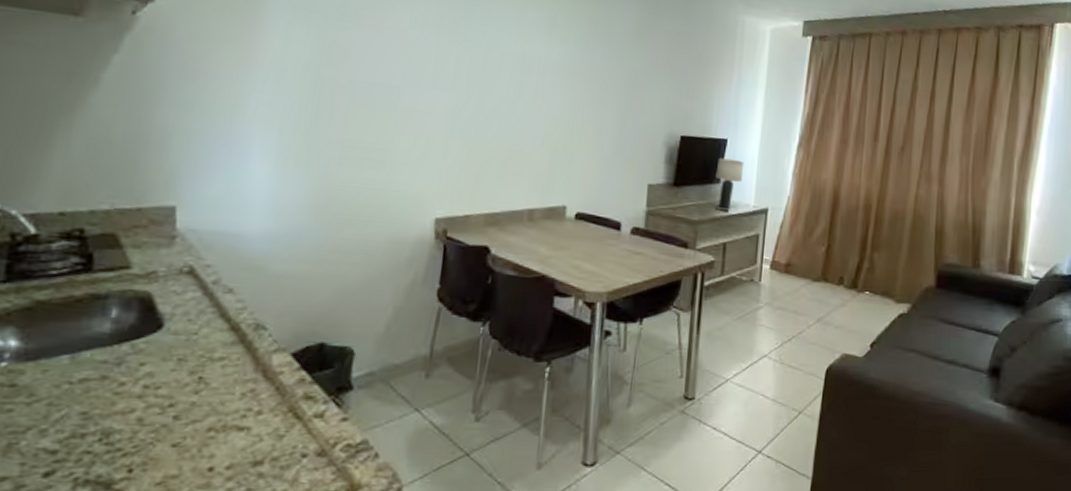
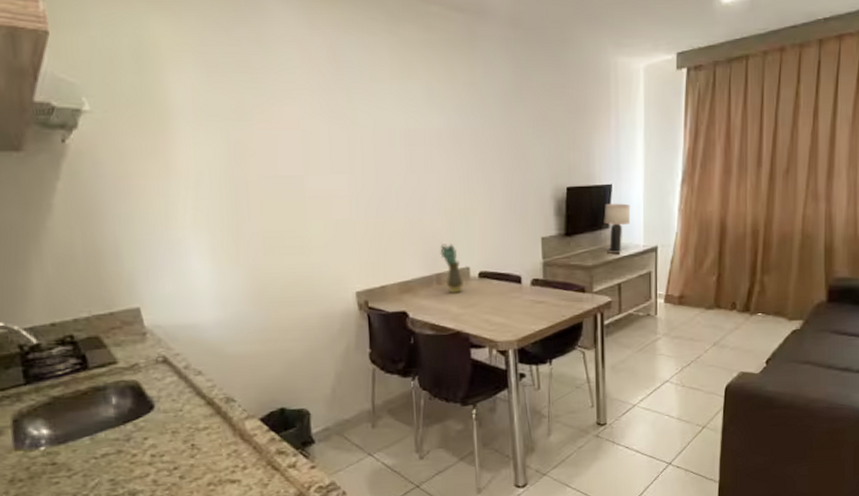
vase: none [536,178,558,234] -> present [440,244,463,295]

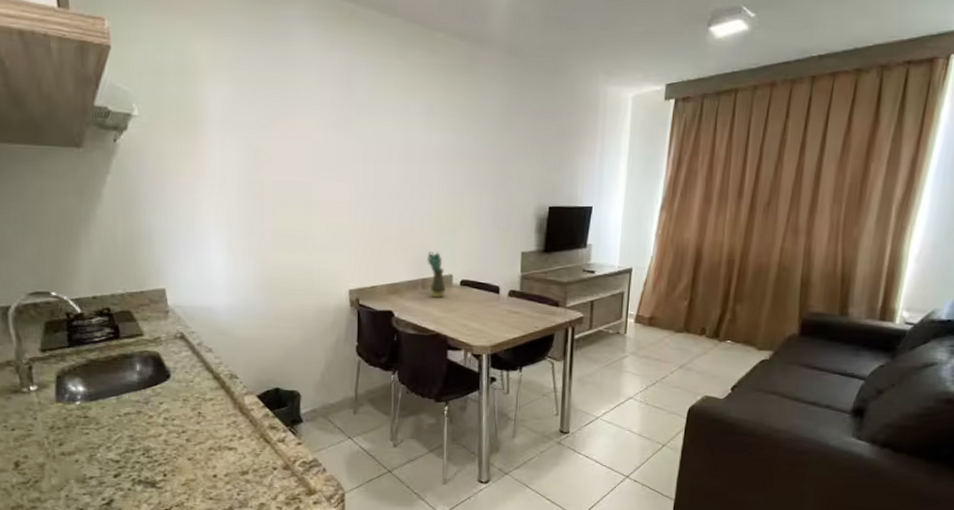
table lamp: present [604,203,631,252] -> none [582,224,609,271]

